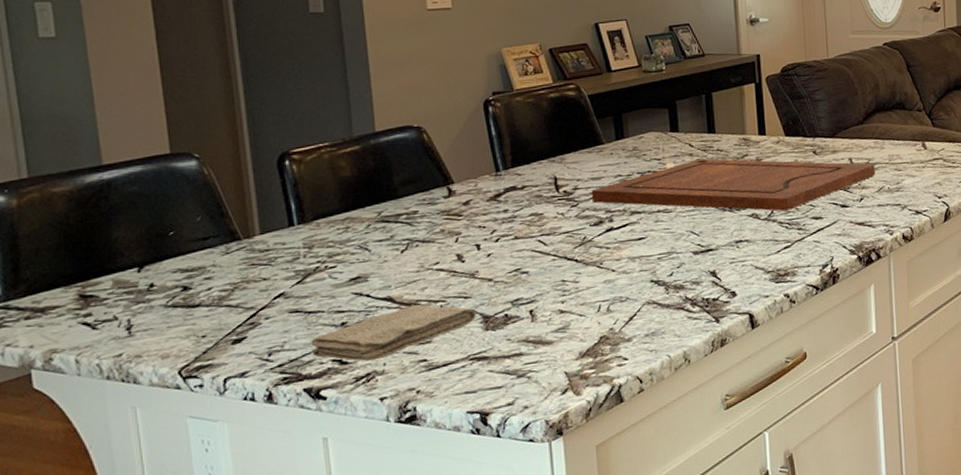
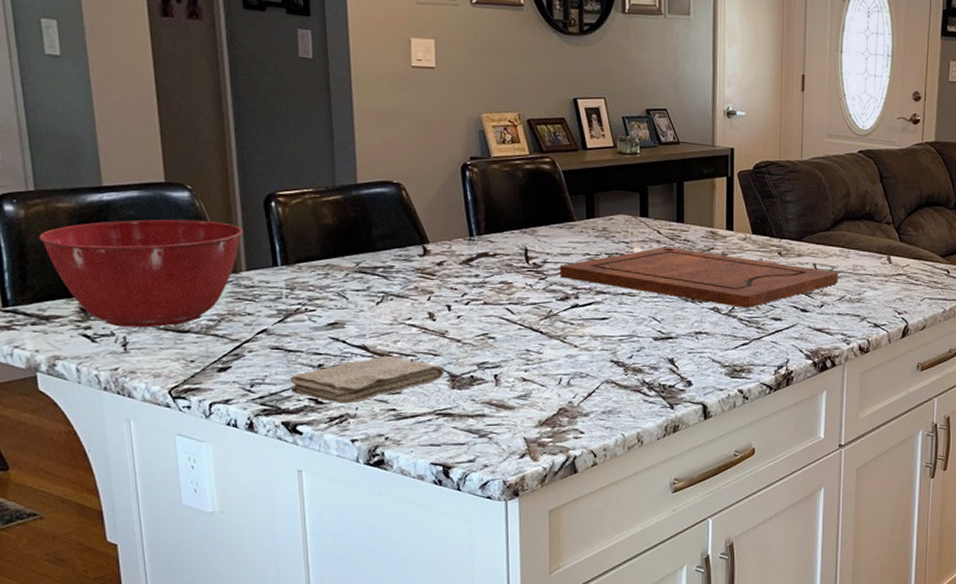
mixing bowl: none [33,187,256,310] -> present [39,219,243,328]

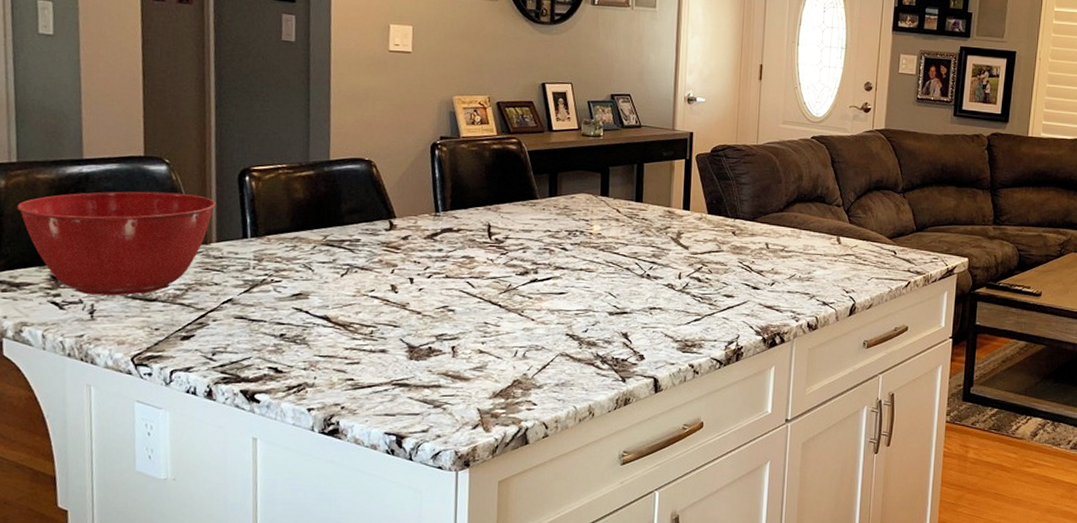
washcloth: present [290,356,445,404] -> none [251,327,404,373]
cutting board: present [559,246,838,308] -> none [520,225,790,285]

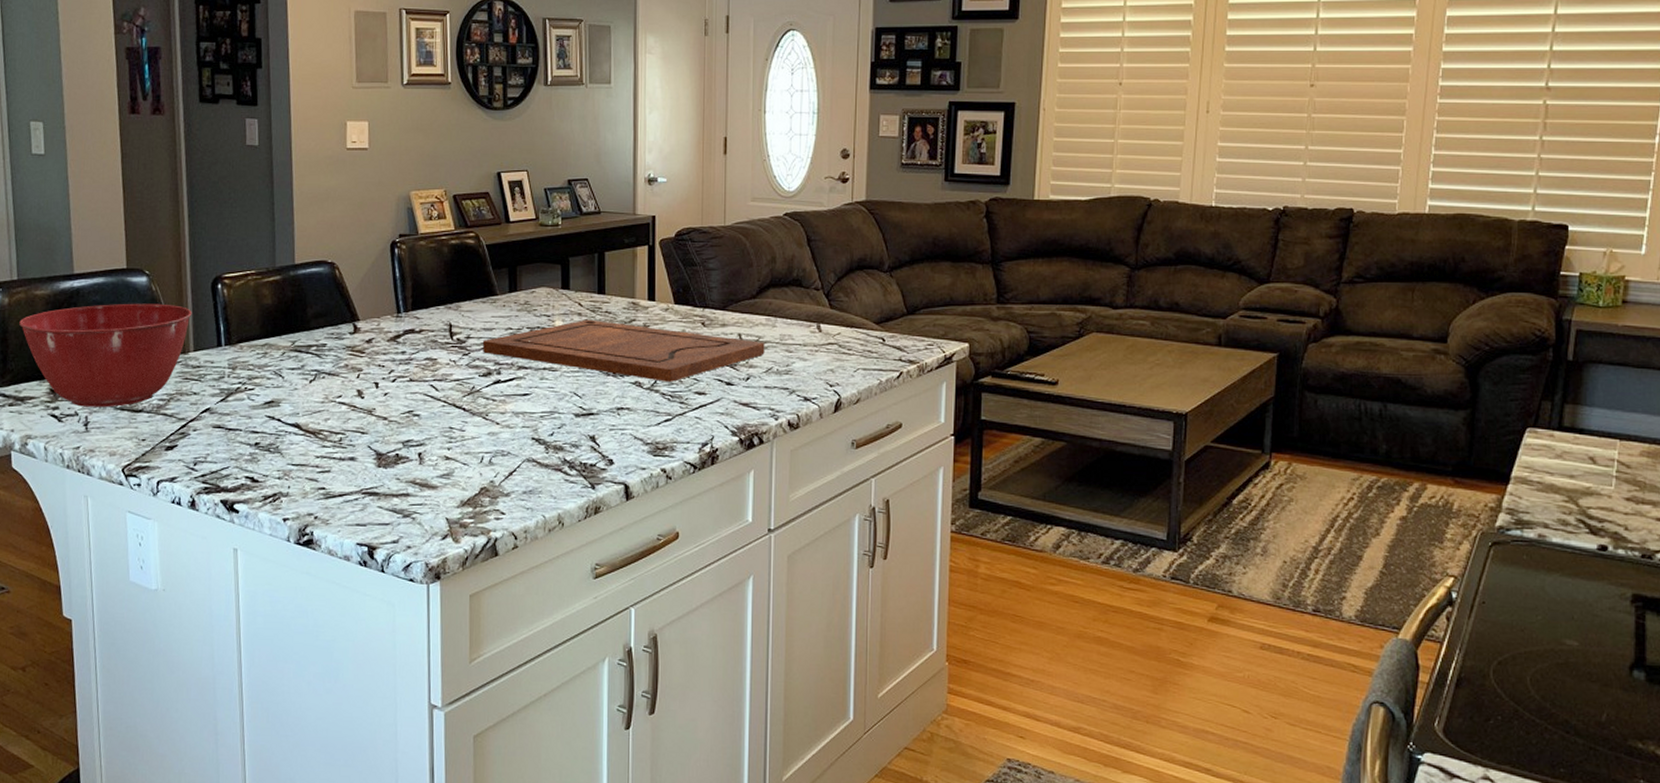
cutting board: none [520,225,790,285] -> present [482,319,765,382]

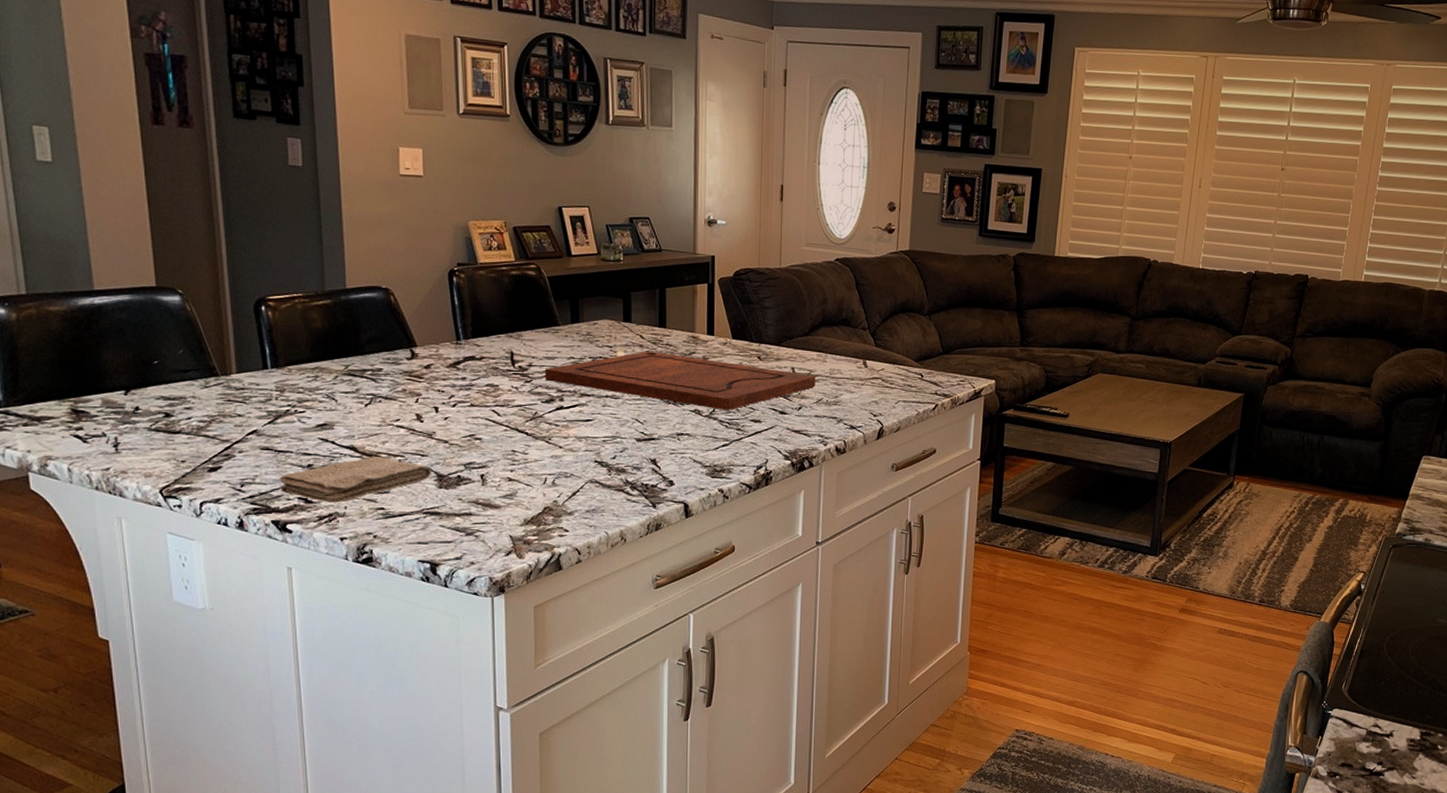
mixing bowl: present [19,303,192,408] -> none [31,322,233,429]
washcloth: none [229,434,372,482] -> present [280,457,432,503]

